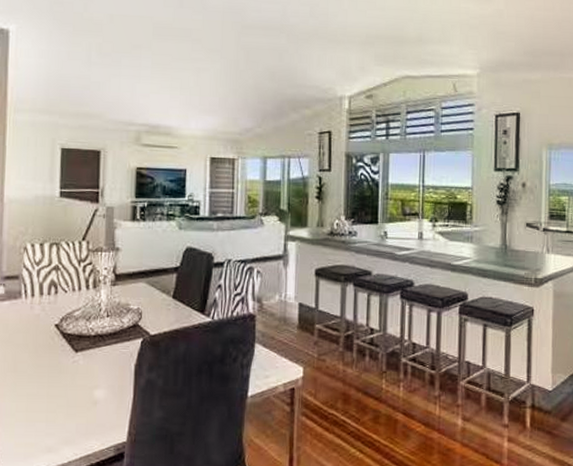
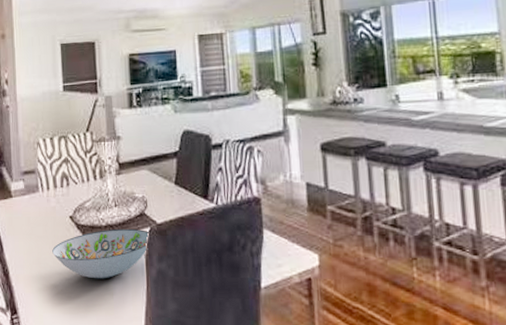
decorative bowl: none [32,338,143,388] -> present [52,228,151,279]

